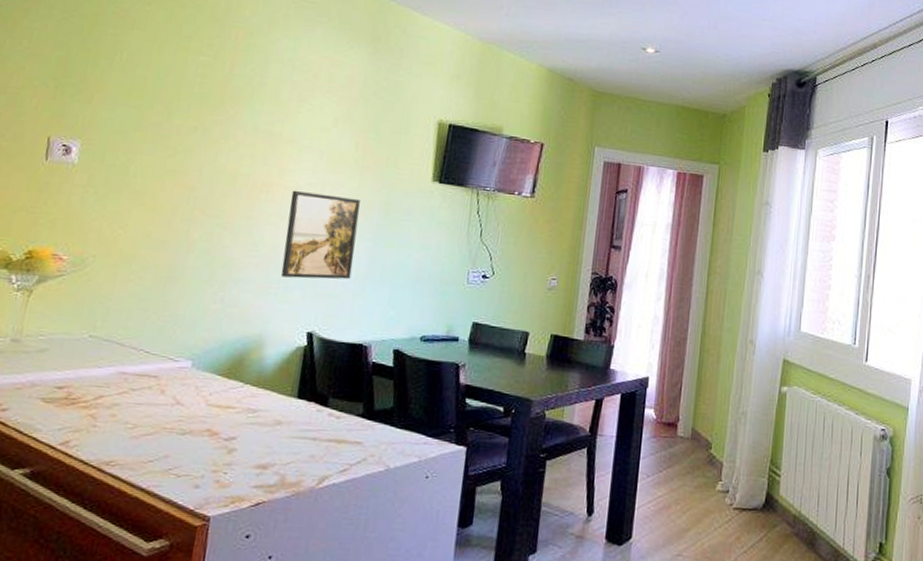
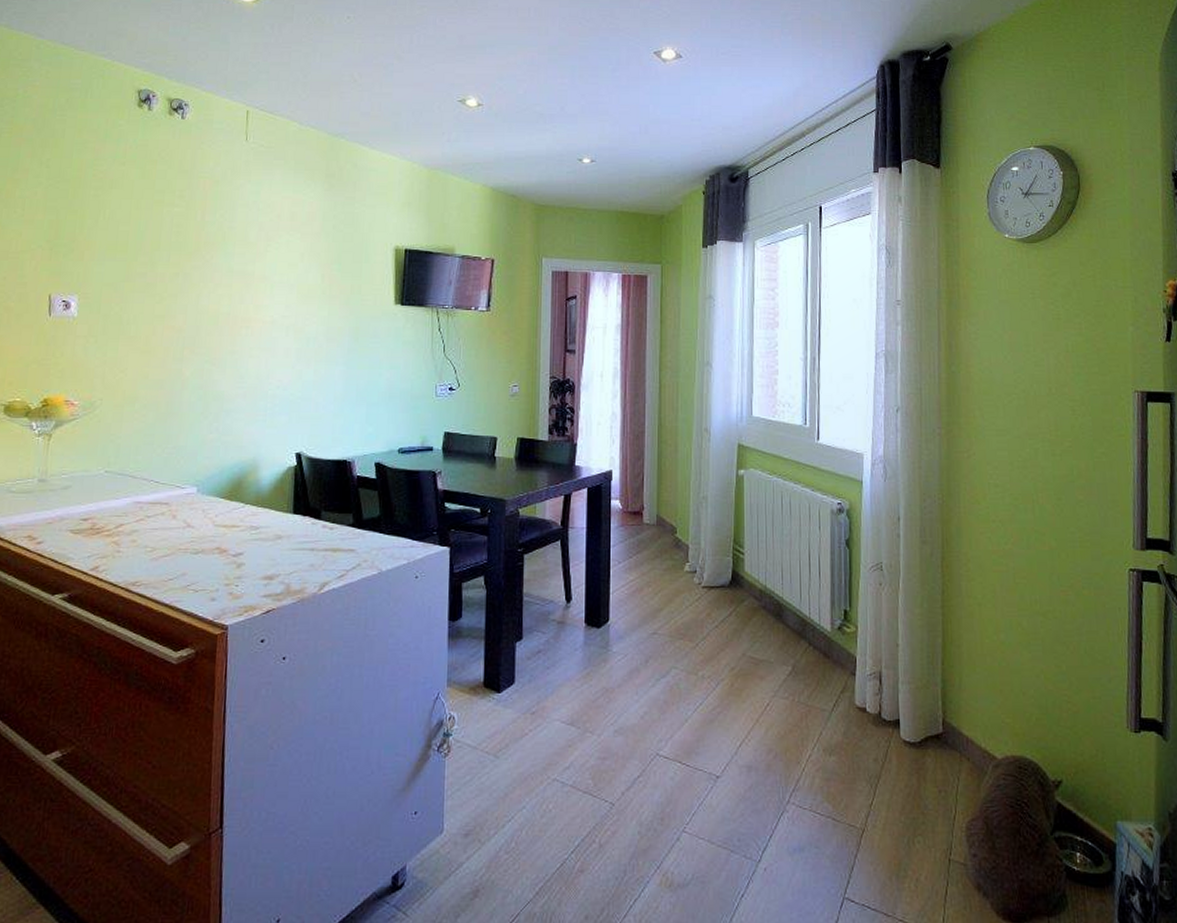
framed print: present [281,190,360,280] -> none [266,323,332,404]

